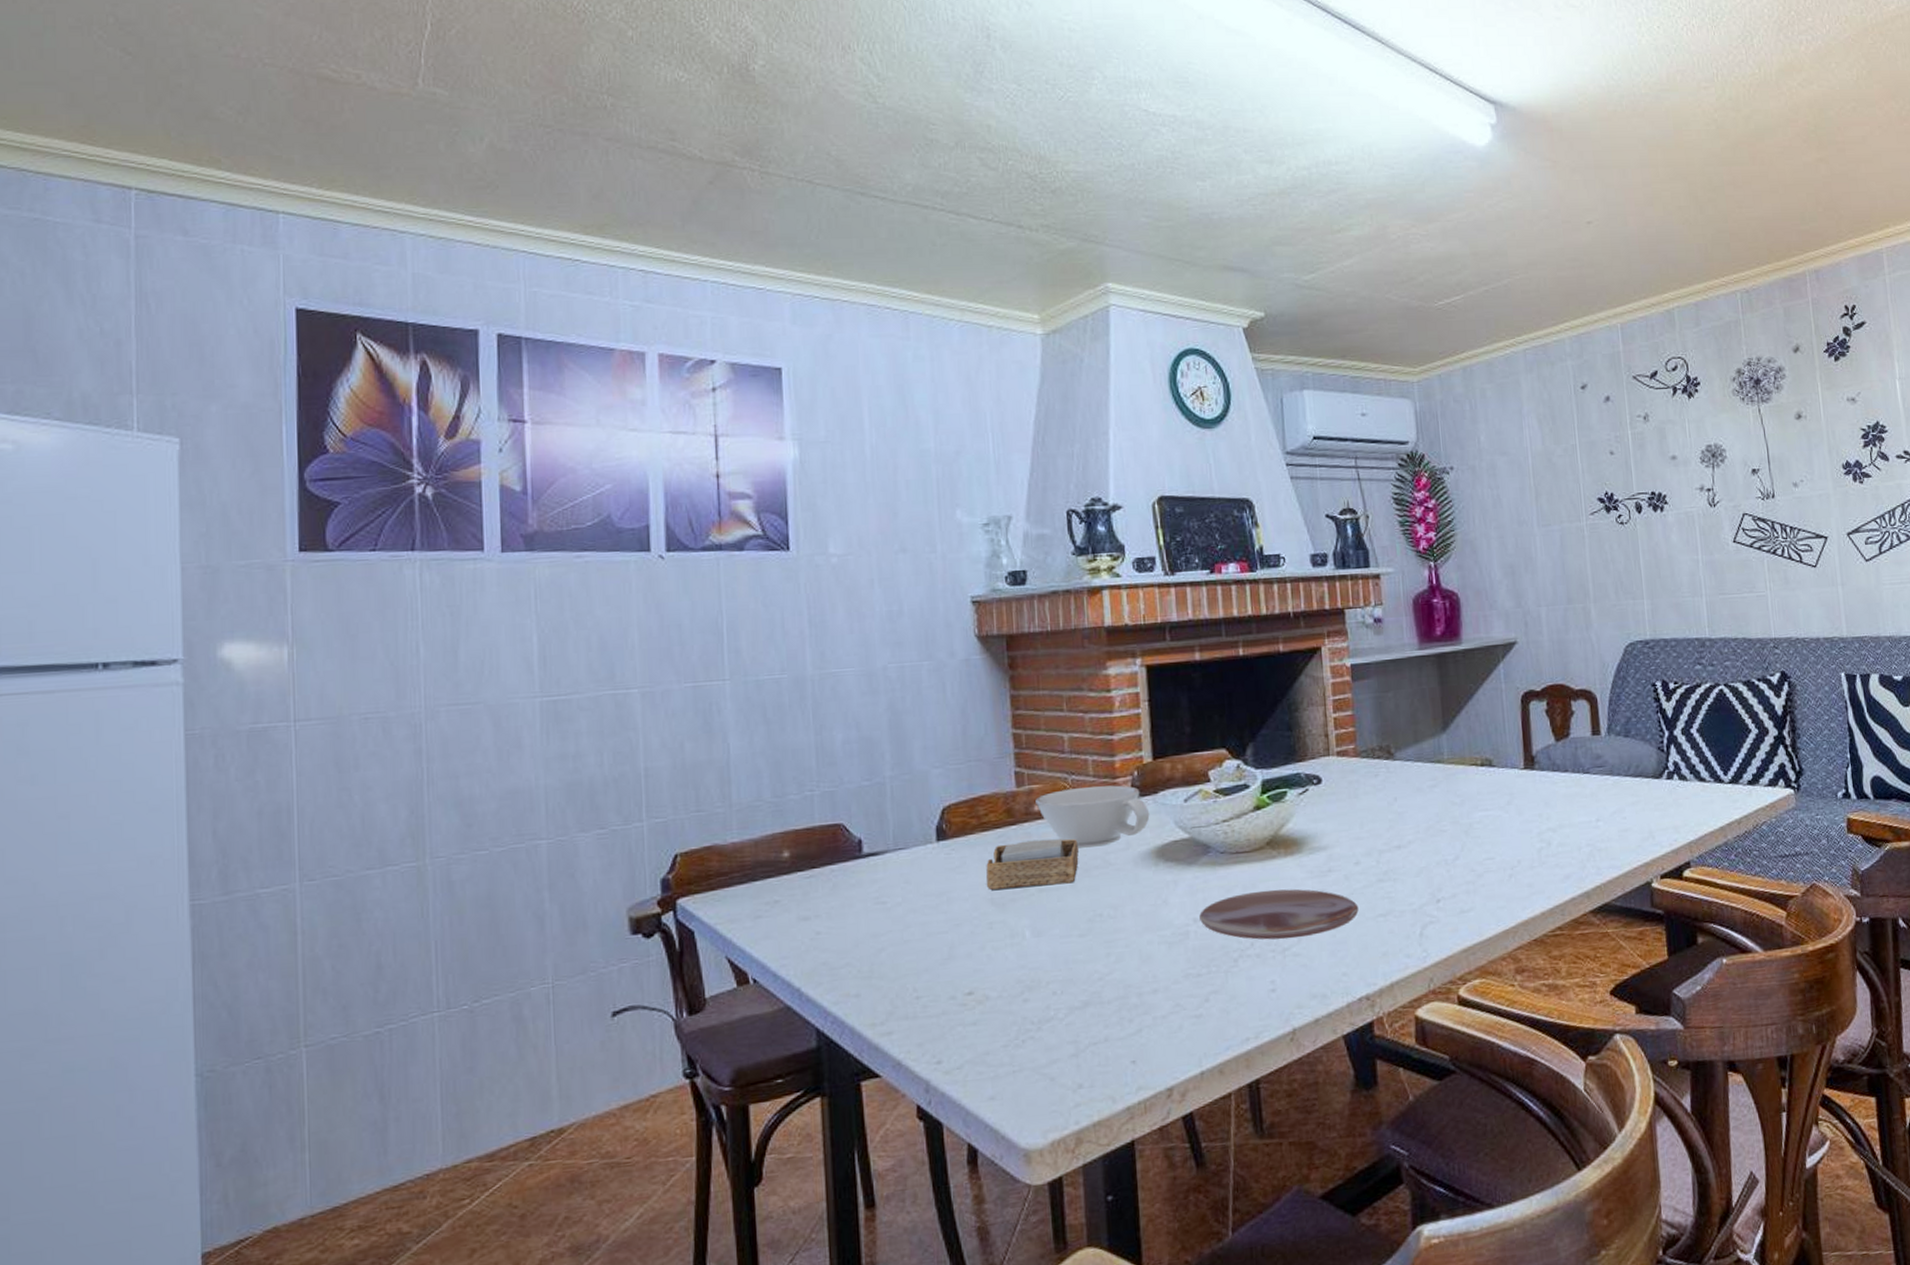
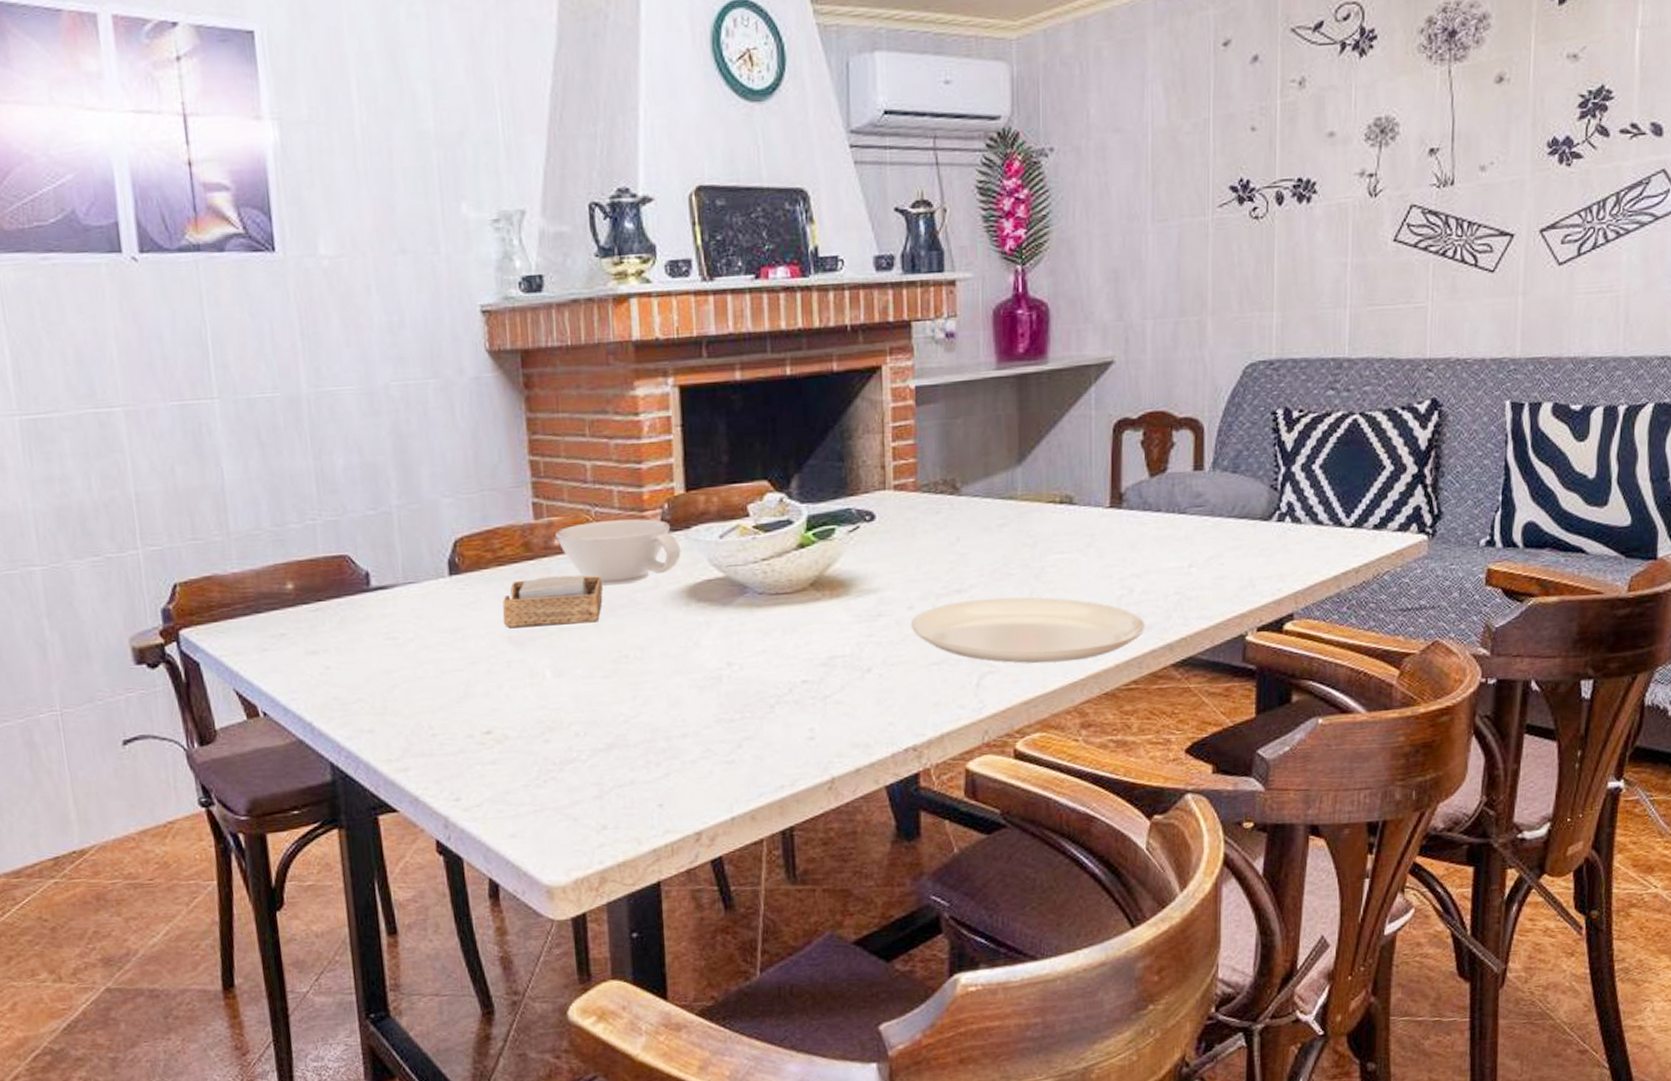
plate: present [1199,888,1359,940] -> none [734,633,910,686]
plate: none [1357,851,1565,913] -> present [910,597,1146,664]

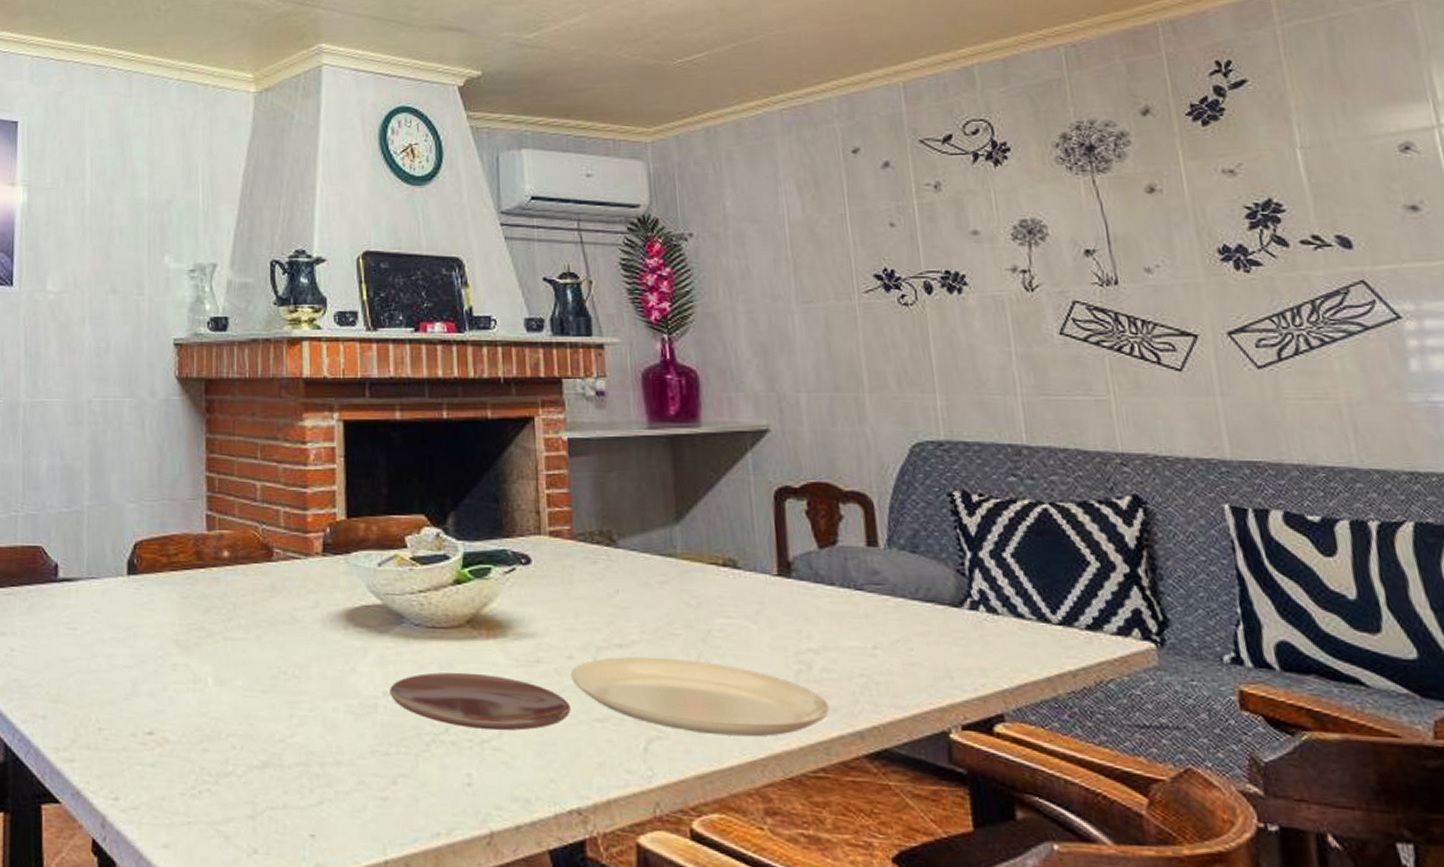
napkin holder: present [502,575,603,627] -> none [172,586,266,636]
cup: present [555,518,681,586] -> none [225,537,341,601]
plate: none [734,633,910,686] -> present [390,672,571,731]

